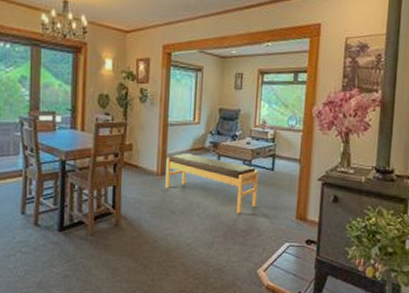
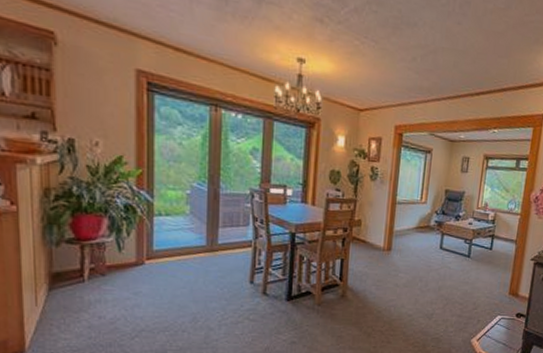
bench: present [165,153,258,213] -> none [391,231,478,288]

